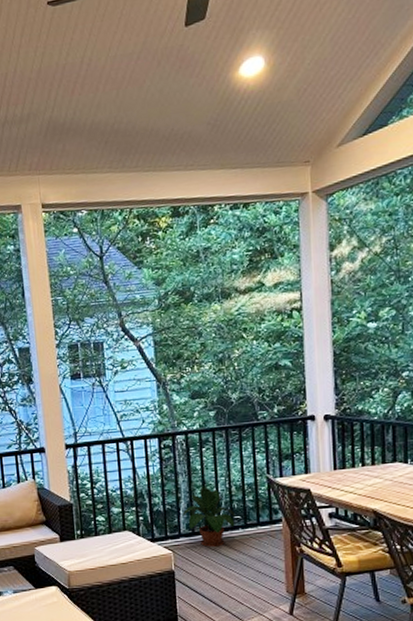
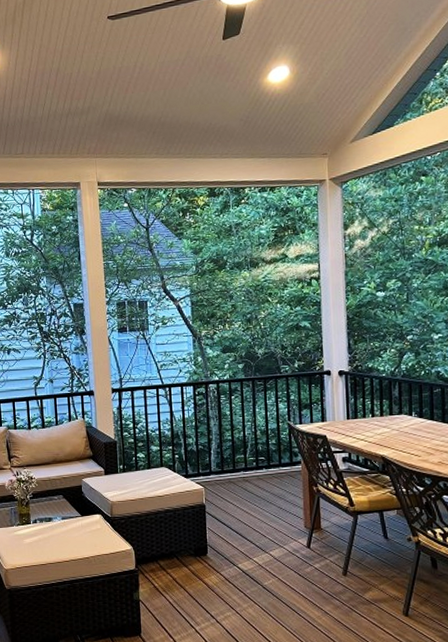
potted plant: present [180,487,236,547] -> none [211,430,261,484]

